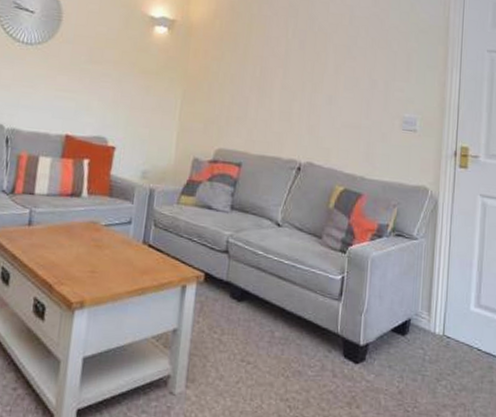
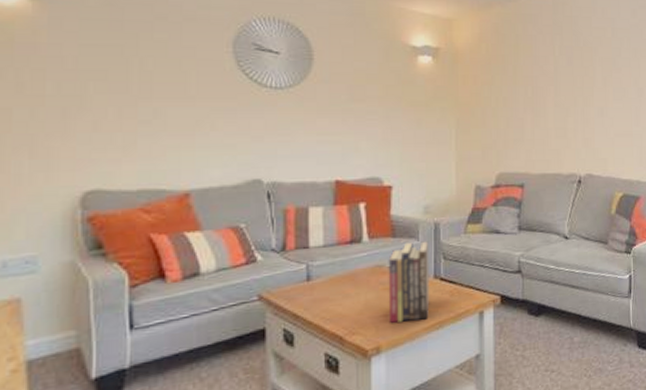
books: none [95,203,143,283] -> present [388,241,430,323]

